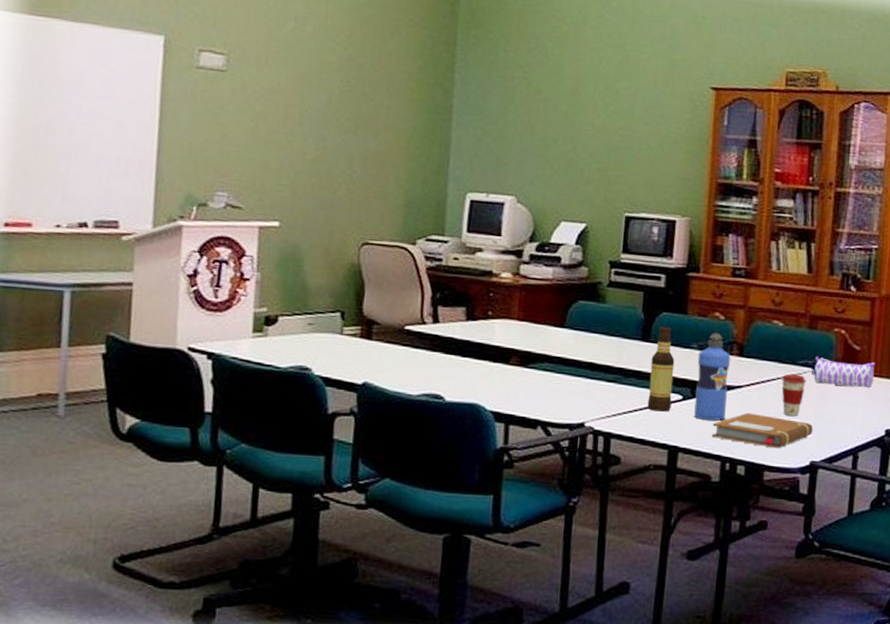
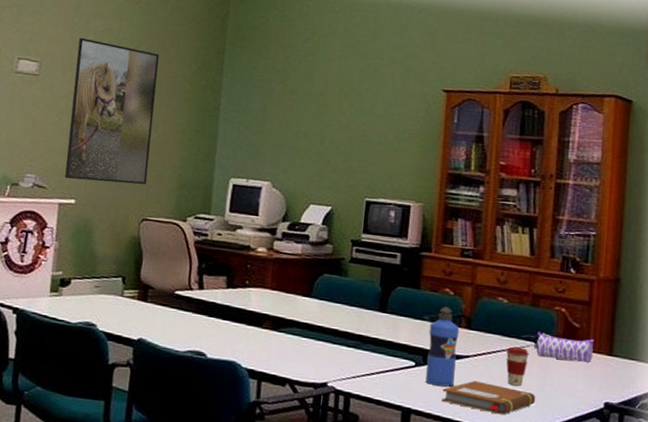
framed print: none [265,24,377,203] -> present [65,37,159,185]
bottle: present [647,326,675,412] -> none [383,299,409,376]

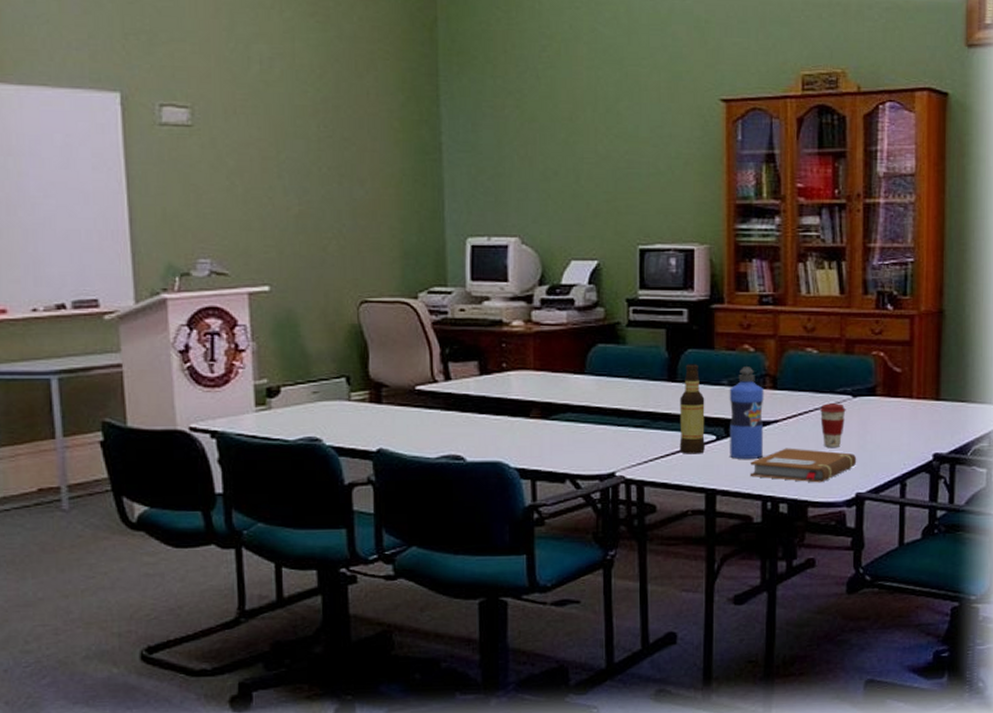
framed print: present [65,37,159,185] -> none [240,69,359,260]
bottle: none [383,299,409,376] -> present [680,364,705,454]
pencil case: present [533,331,595,364] -> none [850,382,919,412]

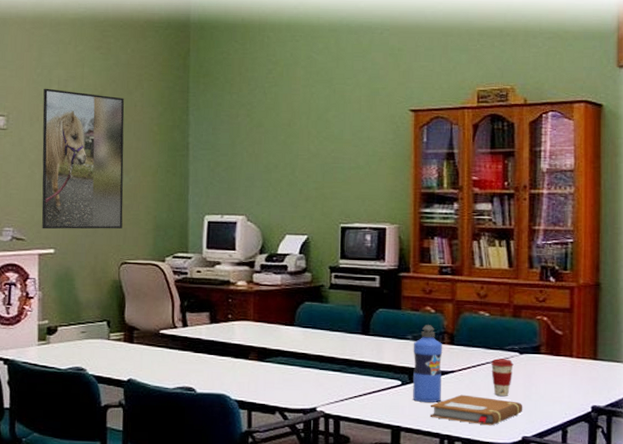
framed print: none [240,69,359,260] -> present [41,88,125,230]
bottle: present [680,364,705,454] -> none [370,321,393,396]

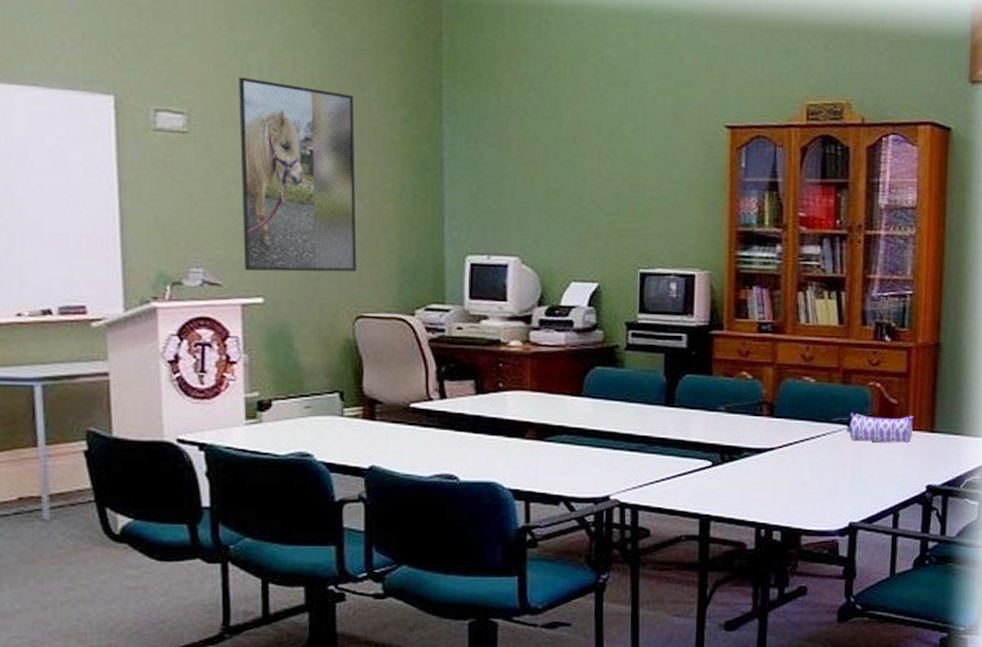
water bottle: present [413,325,443,402] -> none [725,393,761,486]
notebook: present [429,394,523,426] -> none [744,475,851,511]
coffee cup: present [490,358,514,396] -> none [815,433,842,476]
pencil case: none [517,341,578,369] -> present [846,412,914,443]

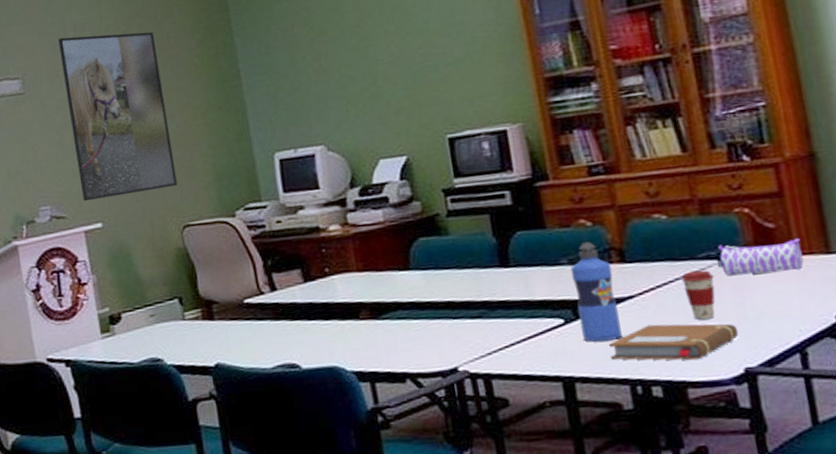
water bottle: none [725,393,761,486] -> present [570,242,622,342]
notebook: none [744,475,851,511] -> present [608,323,739,361]
coffee cup: none [815,433,842,476] -> present [680,270,715,320]

